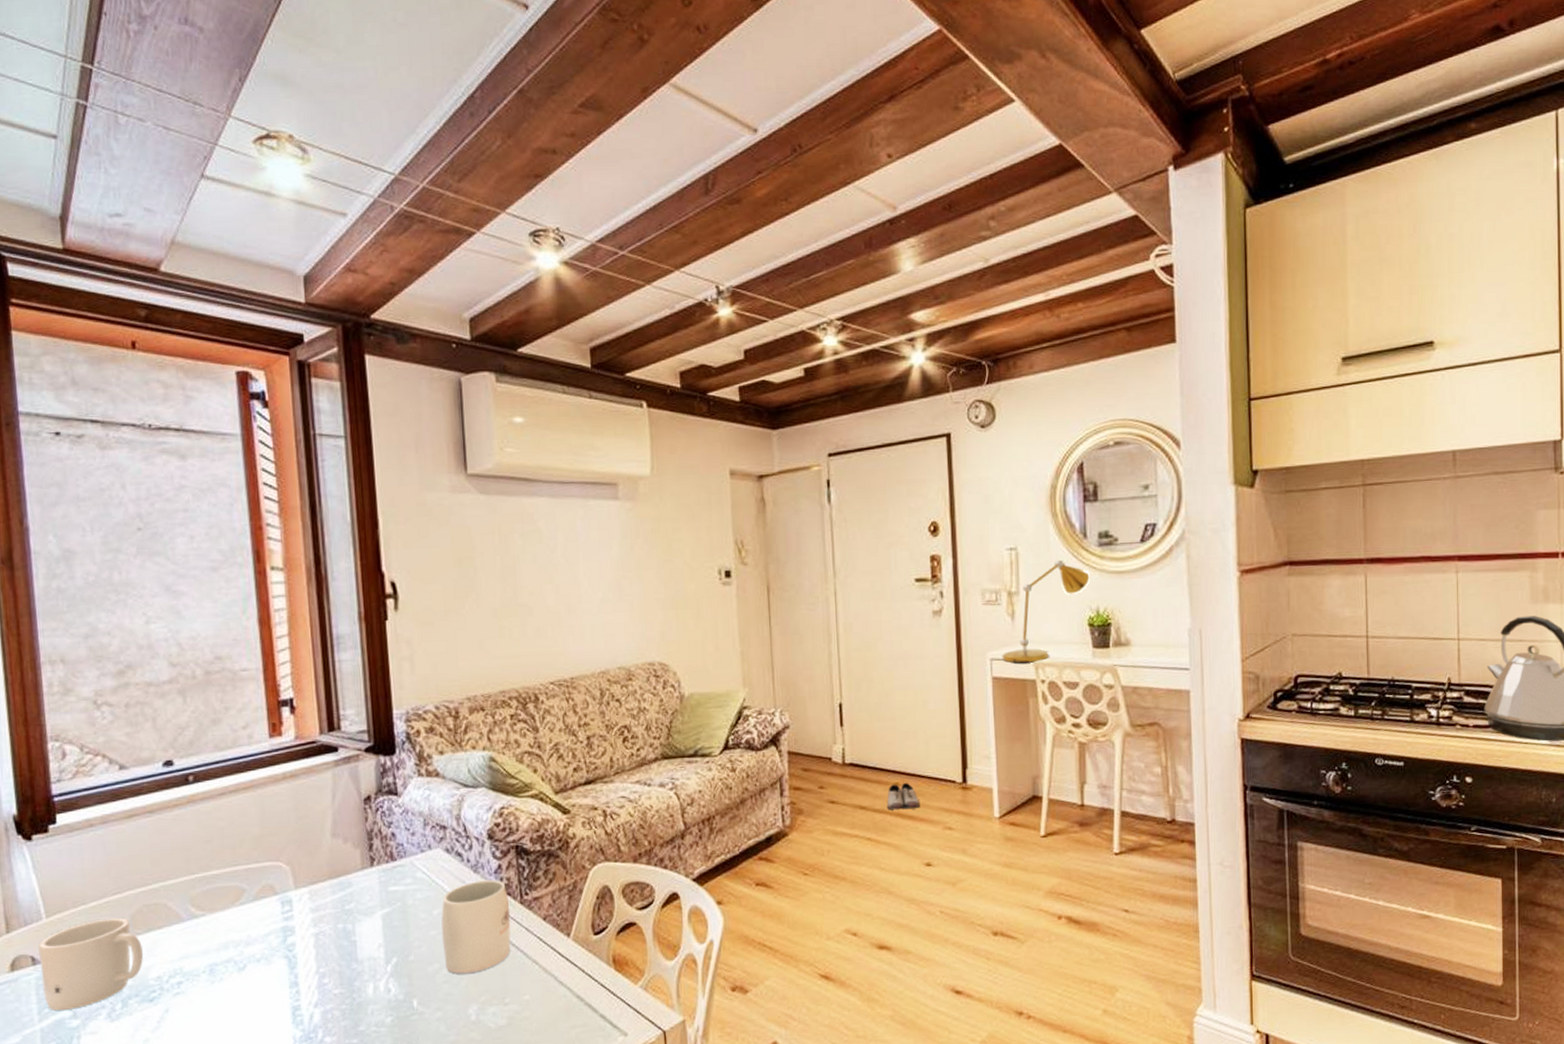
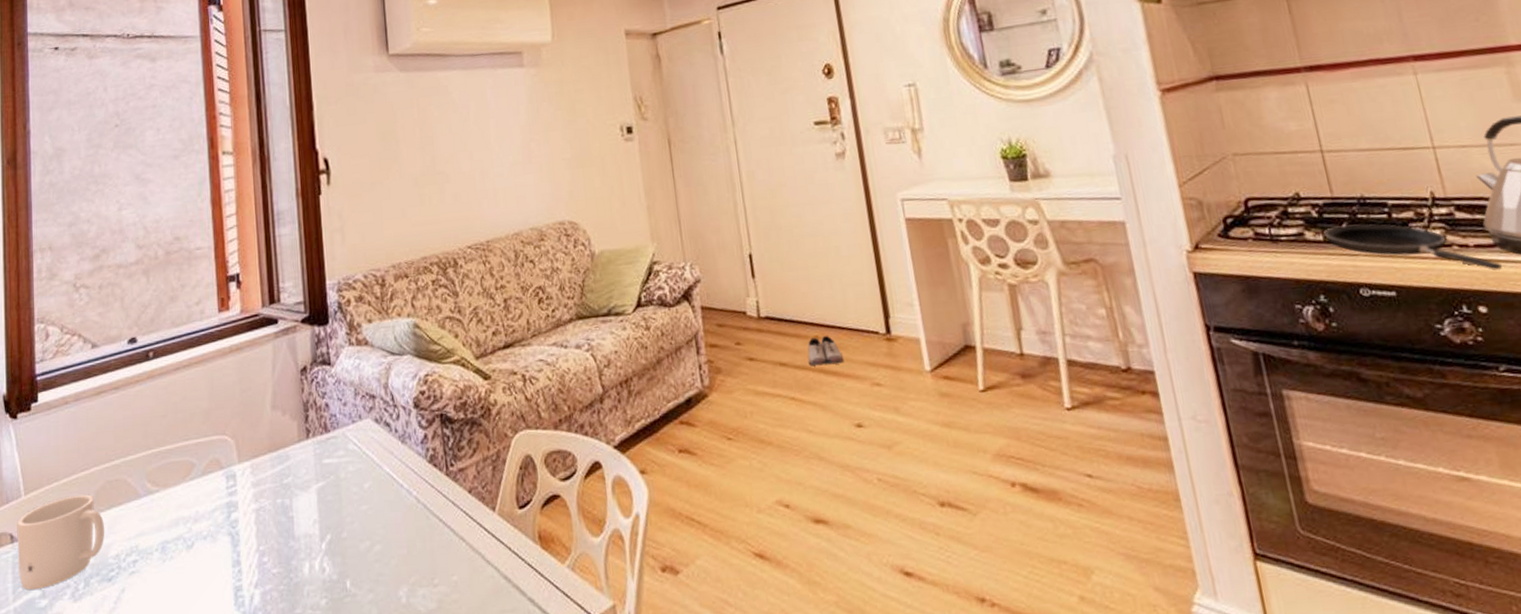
mug: present [441,880,511,974] -> none [371,450,438,552]
desk lamp: present [1003,559,1090,664] -> none [913,92,997,203]
frying pan: none [1356,703,1491,748] -> present [1324,224,1502,271]

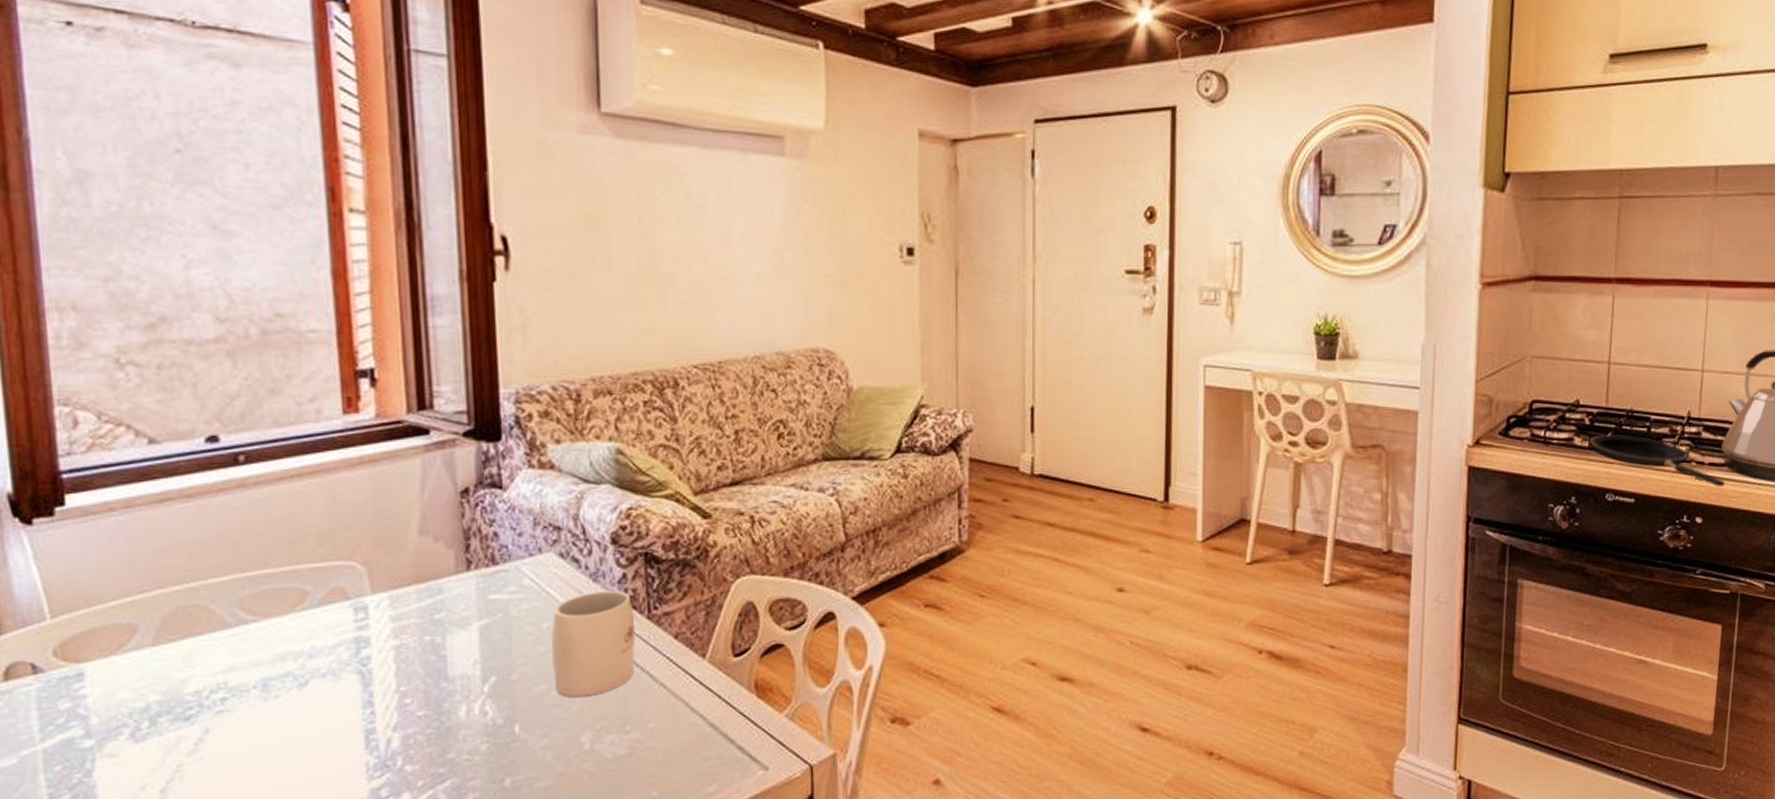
mug: present [17,494,105,590] -> none [40,621,178,728]
mug: none [371,450,438,552] -> present [551,591,636,697]
shoe: present [807,335,844,366] -> none [1078,498,1116,529]

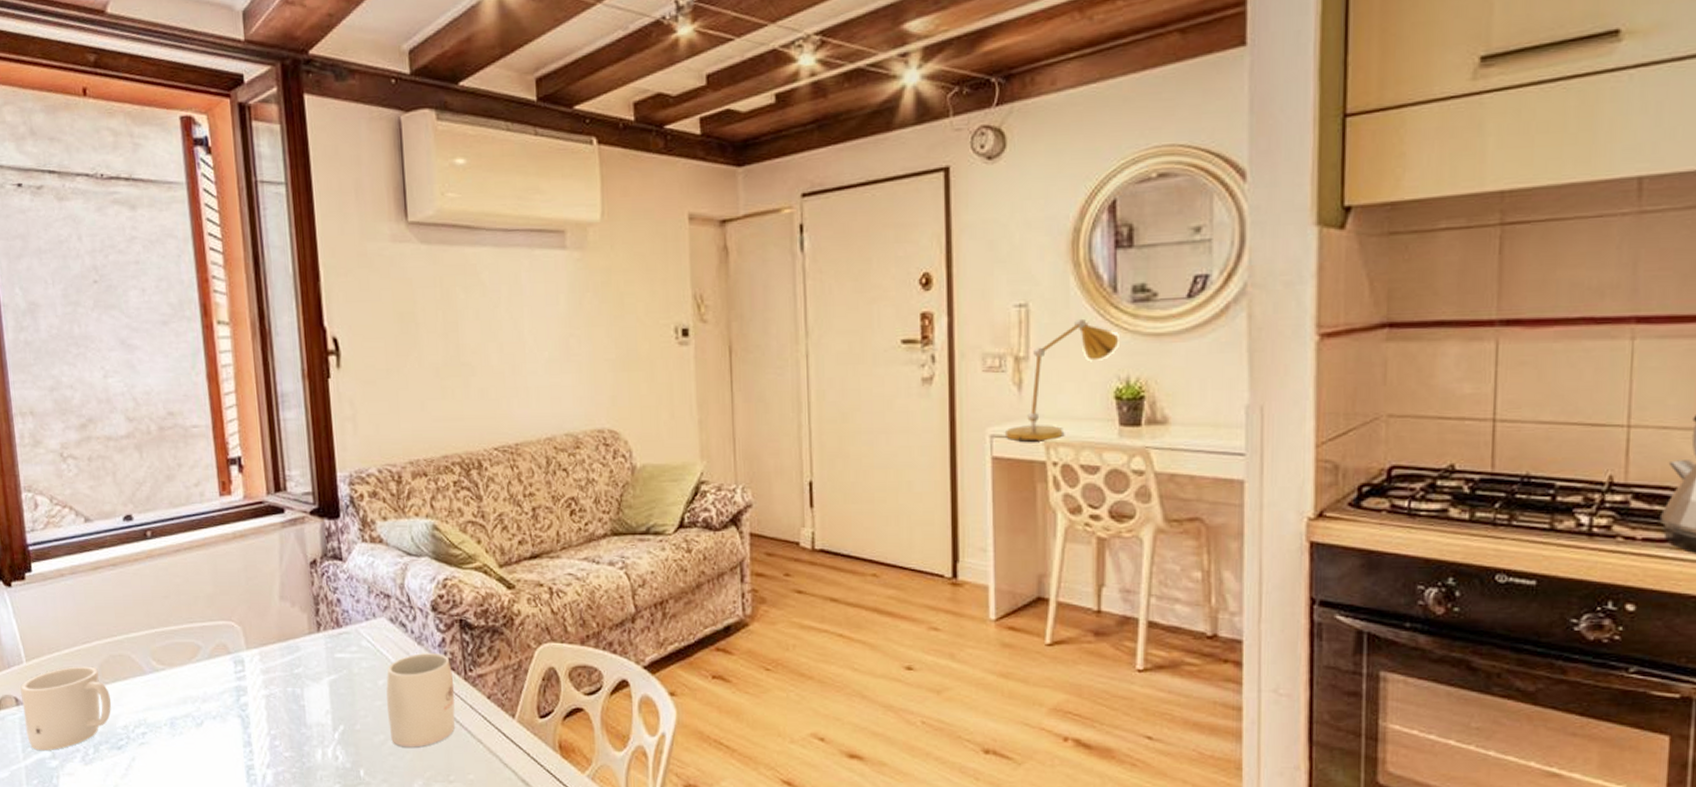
mug: none [40,621,178,728] -> present [20,666,112,750]
desk lamp: none [1218,258,1320,372] -> present [1006,318,1119,442]
frying pan: present [1590,435,1725,487] -> none [1471,505,1667,567]

